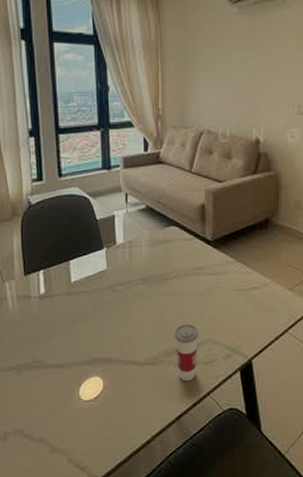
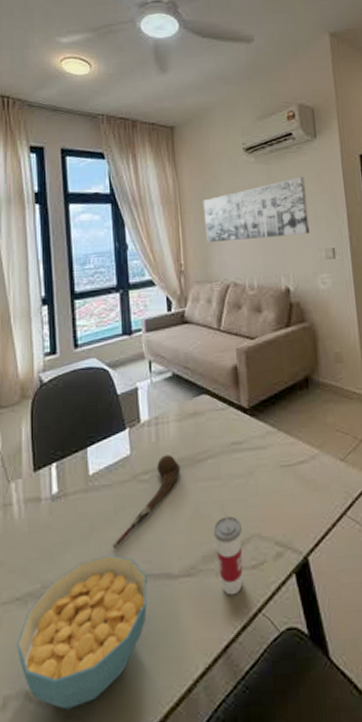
cereal bowl: none [14,343,118,445] -> present [17,554,148,710]
spoon: none [91,272,149,339] -> present [113,454,180,549]
wall art: none [183,31,286,90] -> present [203,176,310,242]

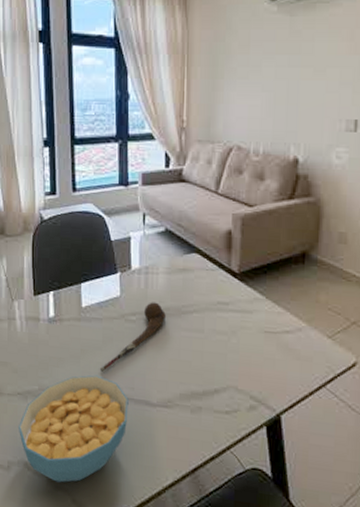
wall art: present [203,176,310,242] -> none [212,32,335,101]
cup: present [213,505,244,596] -> none [191,355,219,431]

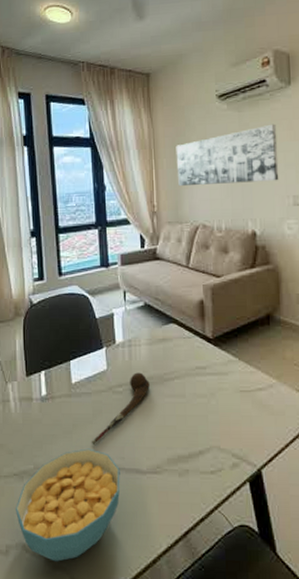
wall art: none [212,32,335,101] -> present [176,124,279,186]

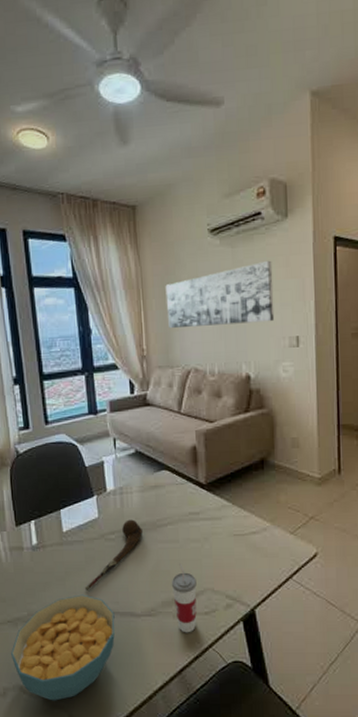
cup: none [177,419,203,493] -> present [171,563,197,633]

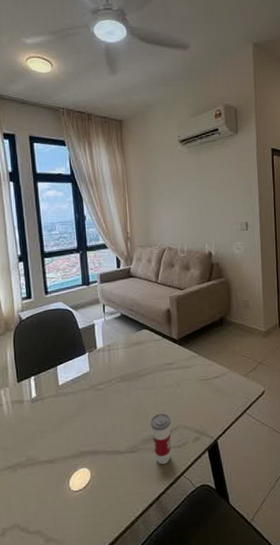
cereal bowl: present [11,594,115,701] -> none [10,438,103,536]
spoon: present [85,519,143,590] -> none [78,371,127,434]
wall art: present [165,260,275,328] -> none [145,165,229,215]

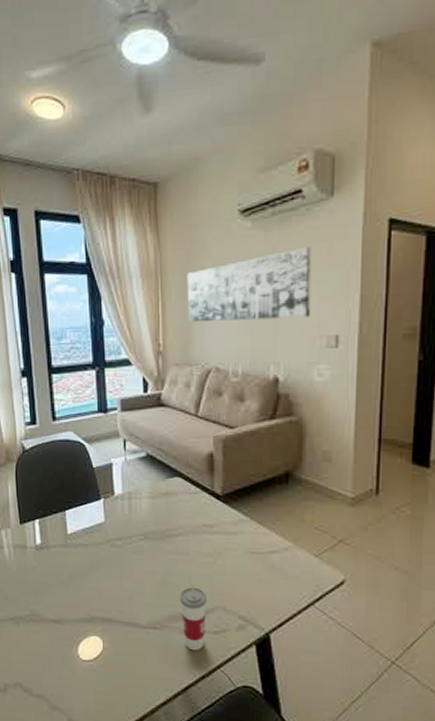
wall art: none [145,165,229,215] -> present [187,246,312,321]

